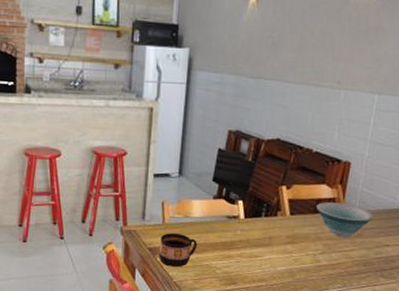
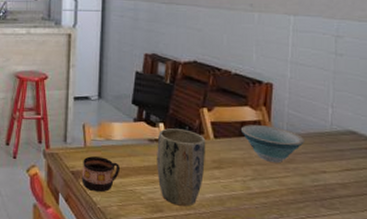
plant pot: none [233,205,282,279] -> present [157,128,206,207]

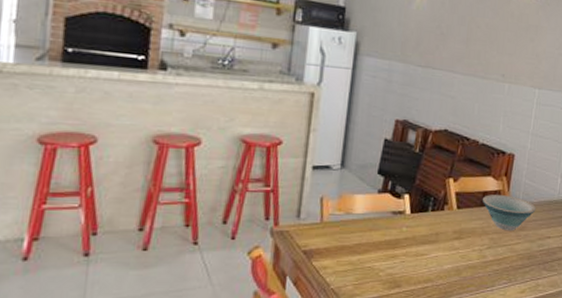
cup: present [81,156,119,193] -> none [314,233,359,272]
plant pot: present [157,128,206,207] -> none [398,200,449,279]

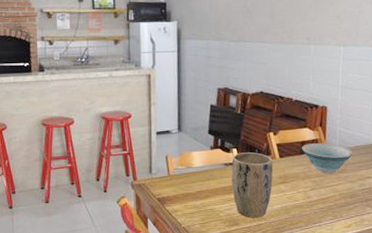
plant pot: none [398,200,449,279] -> present [231,152,273,218]

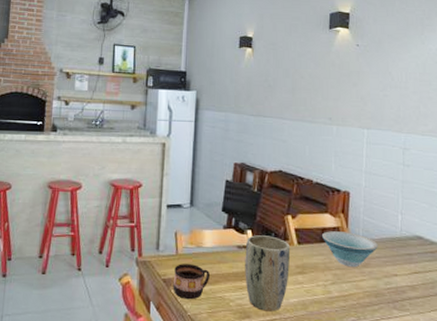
cup: none [167,183,200,214] -> present [173,264,209,300]

